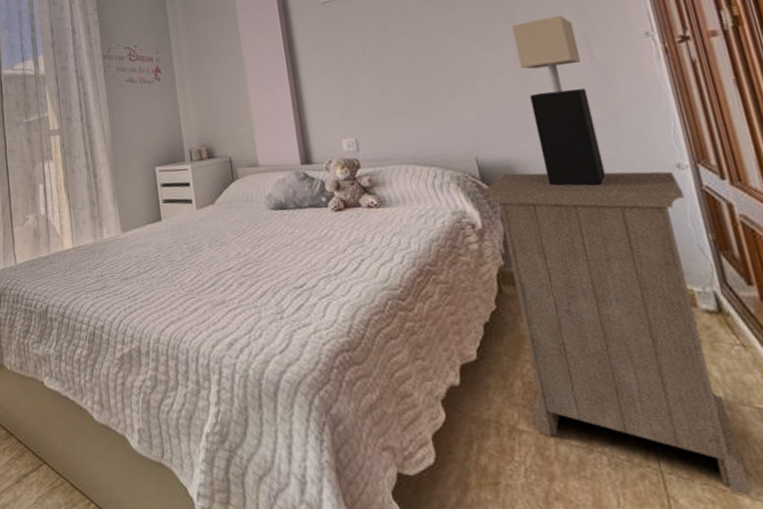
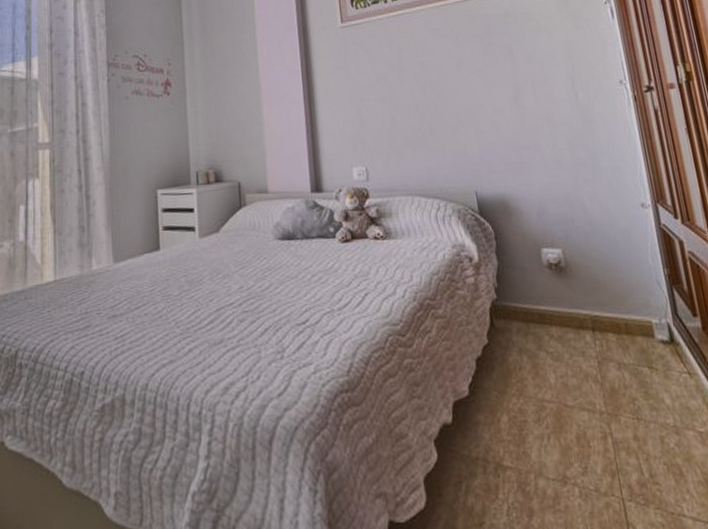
nightstand: present [484,171,751,496] -> none [481,207,693,517]
table lamp: present [511,15,607,187] -> none [511,58,585,223]

